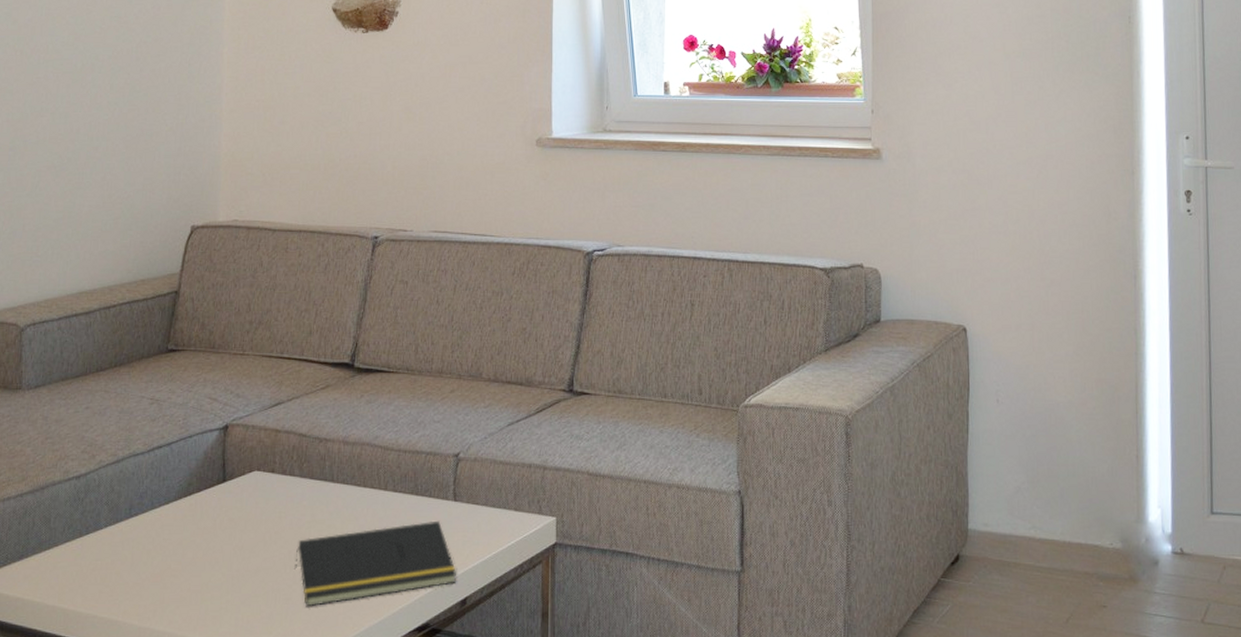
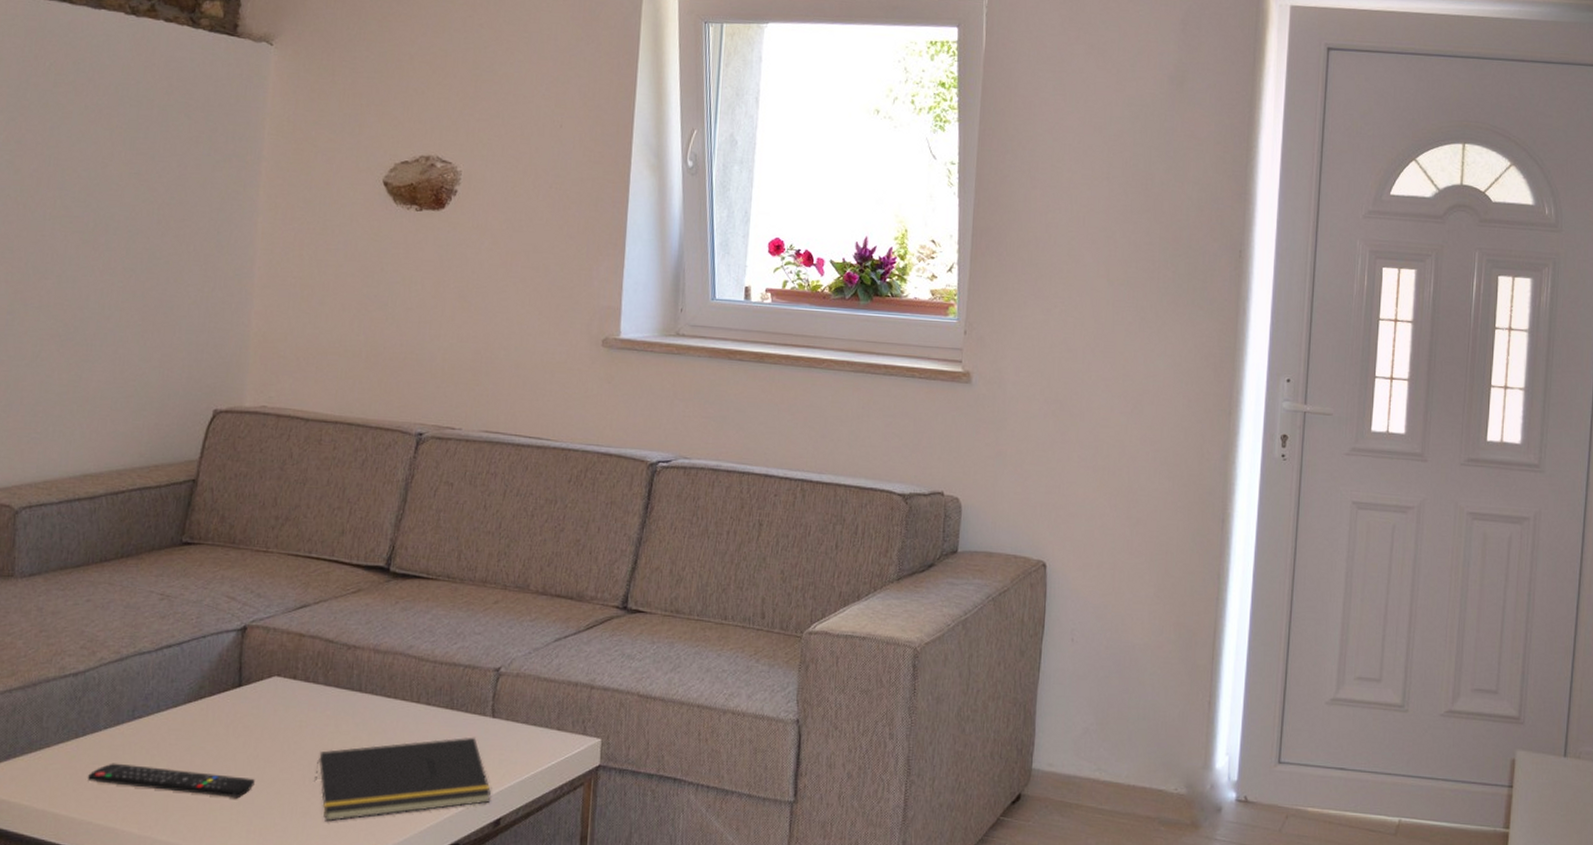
remote control: none [91,559,241,588] -> present [87,763,255,799]

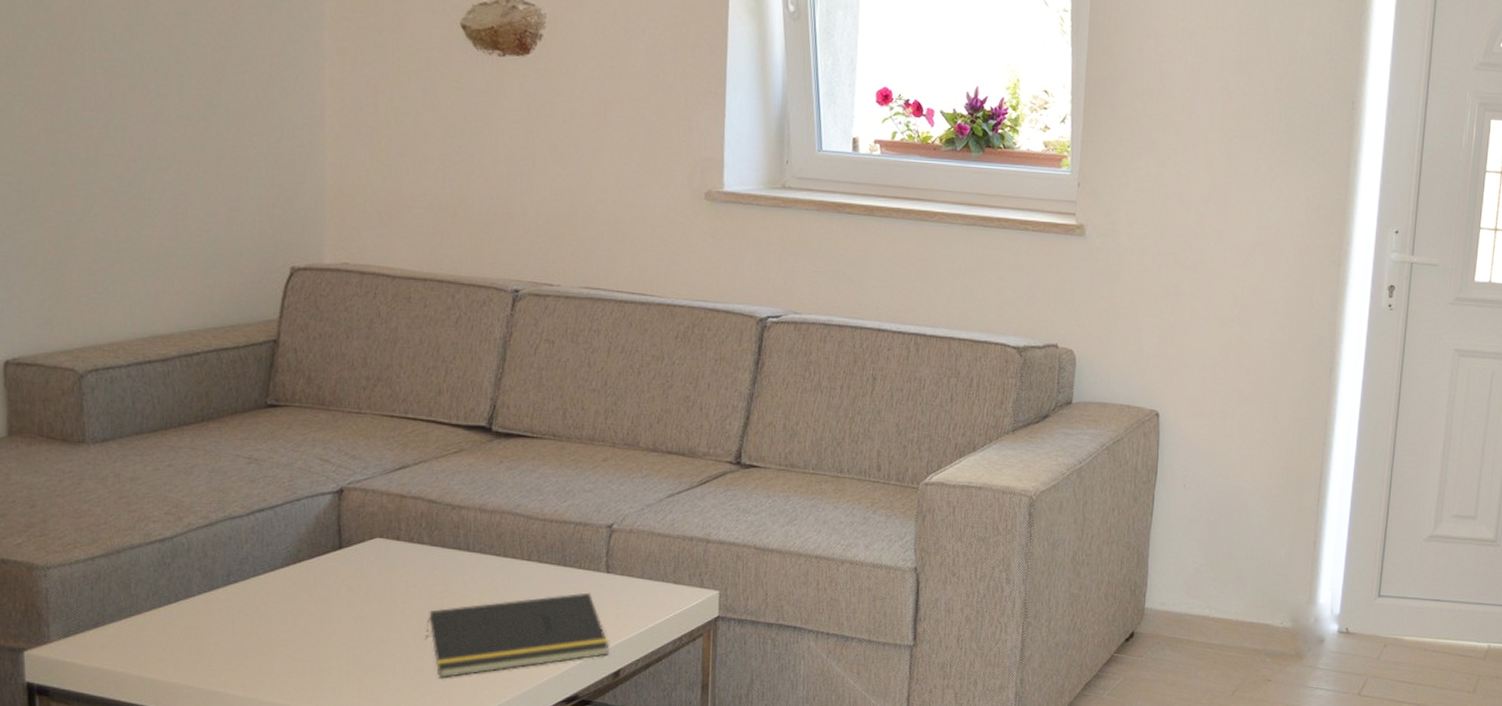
remote control: present [87,763,255,799] -> none [184,627,363,659]

